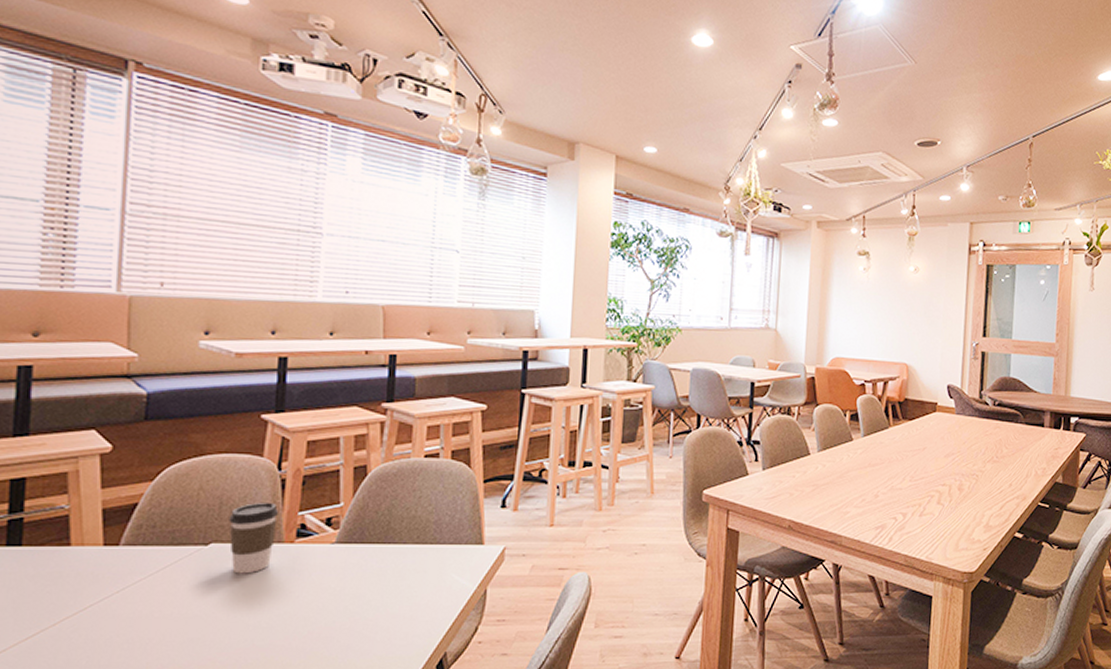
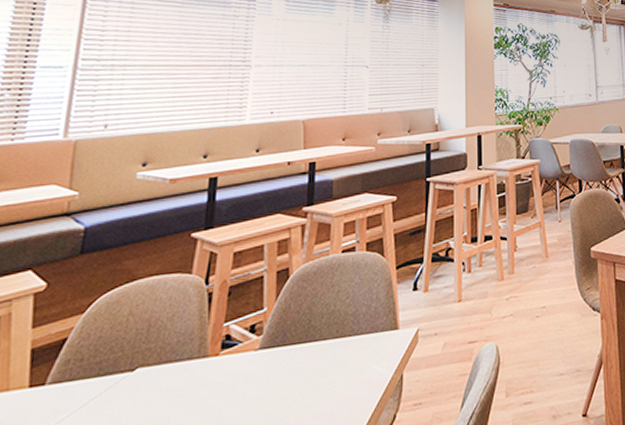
coffee cup: present [229,502,278,574] -> none [156,317,204,397]

